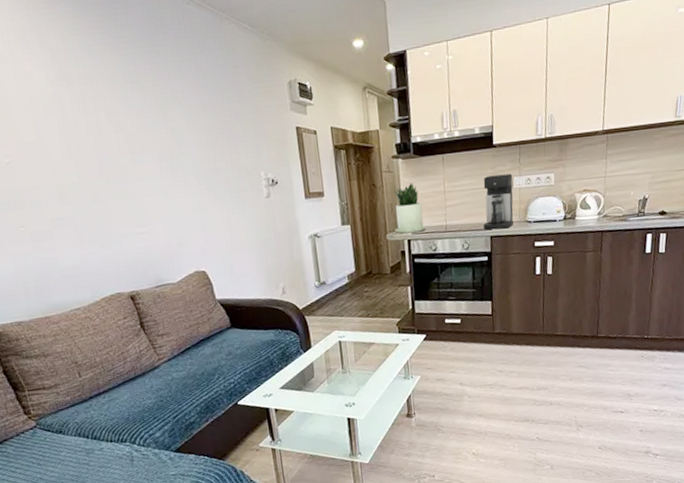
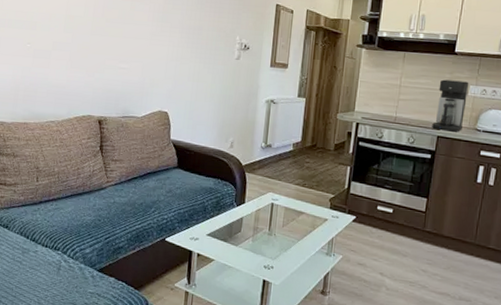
planter: present [393,183,427,234] -> none [346,71,377,118]

